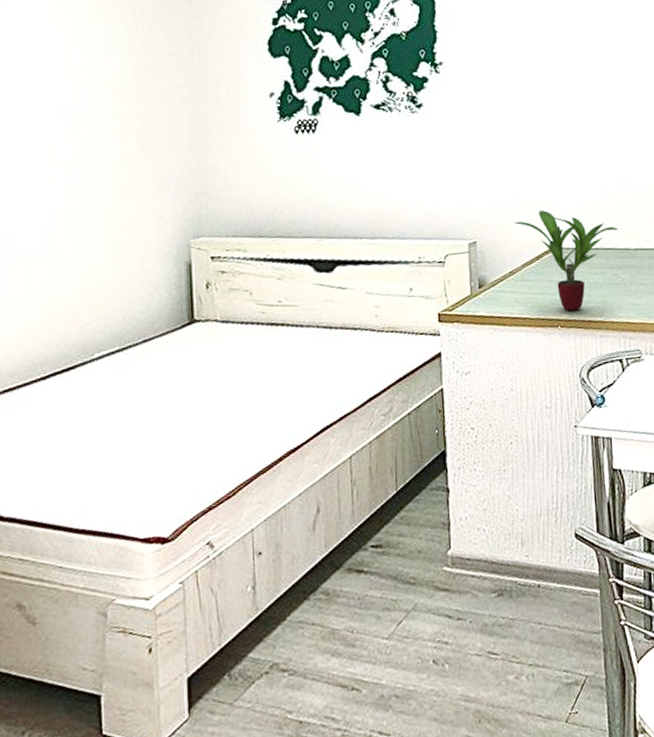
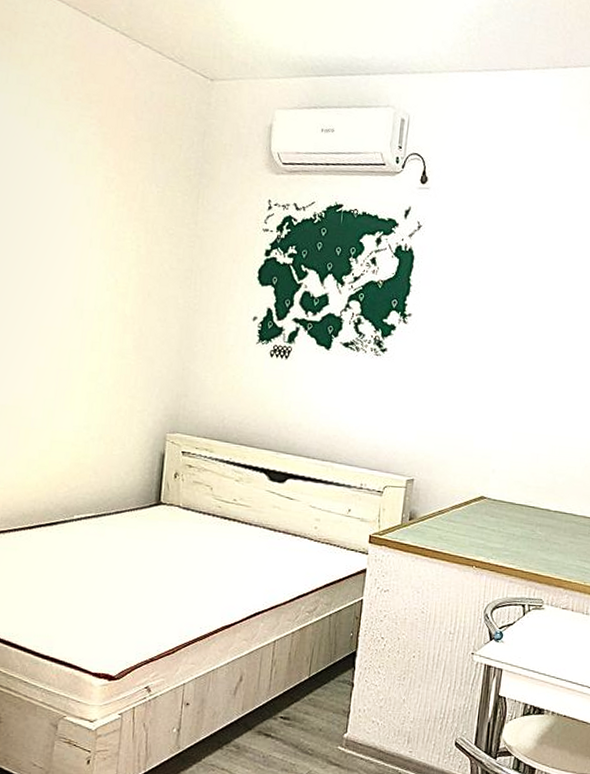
potted plant: present [514,210,619,312] -> none [451,462,544,556]

